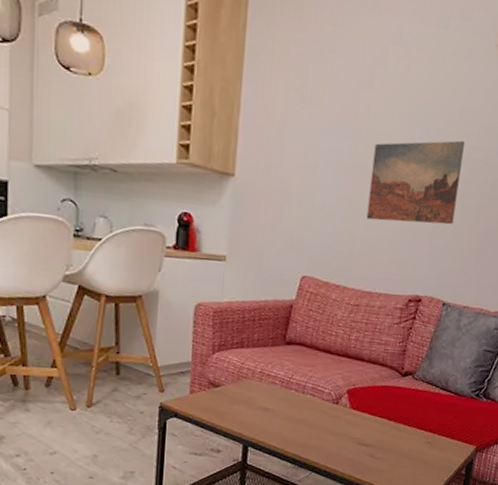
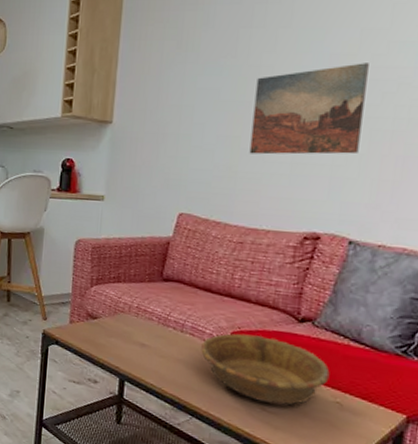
decorative bowl: none [320,390,424,450] -> present [201,333,330,406]

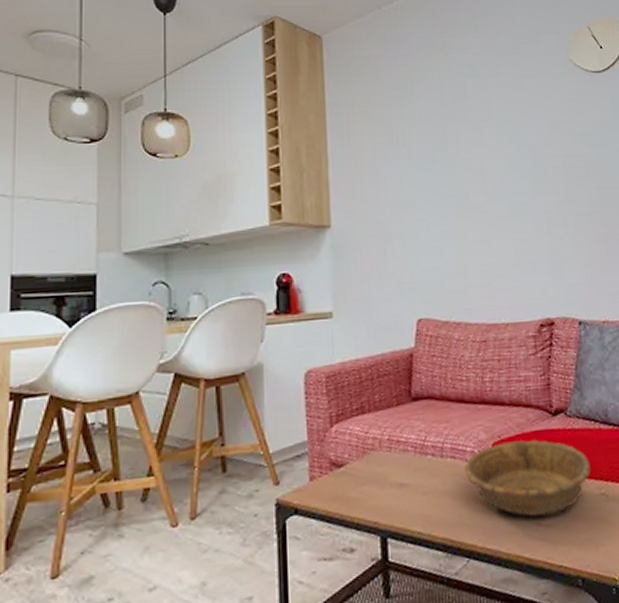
wall art: present [249,63,369,155] -> none [470,152,569,246]

